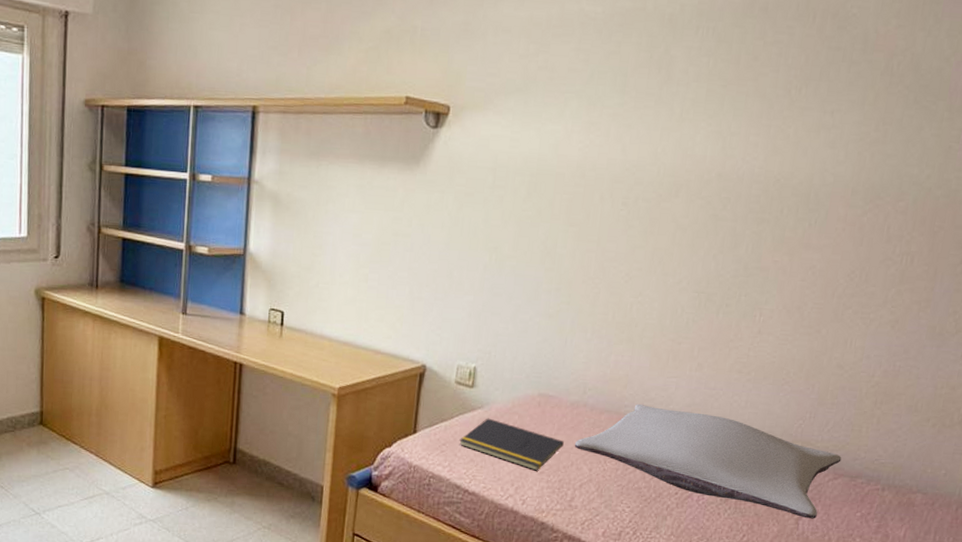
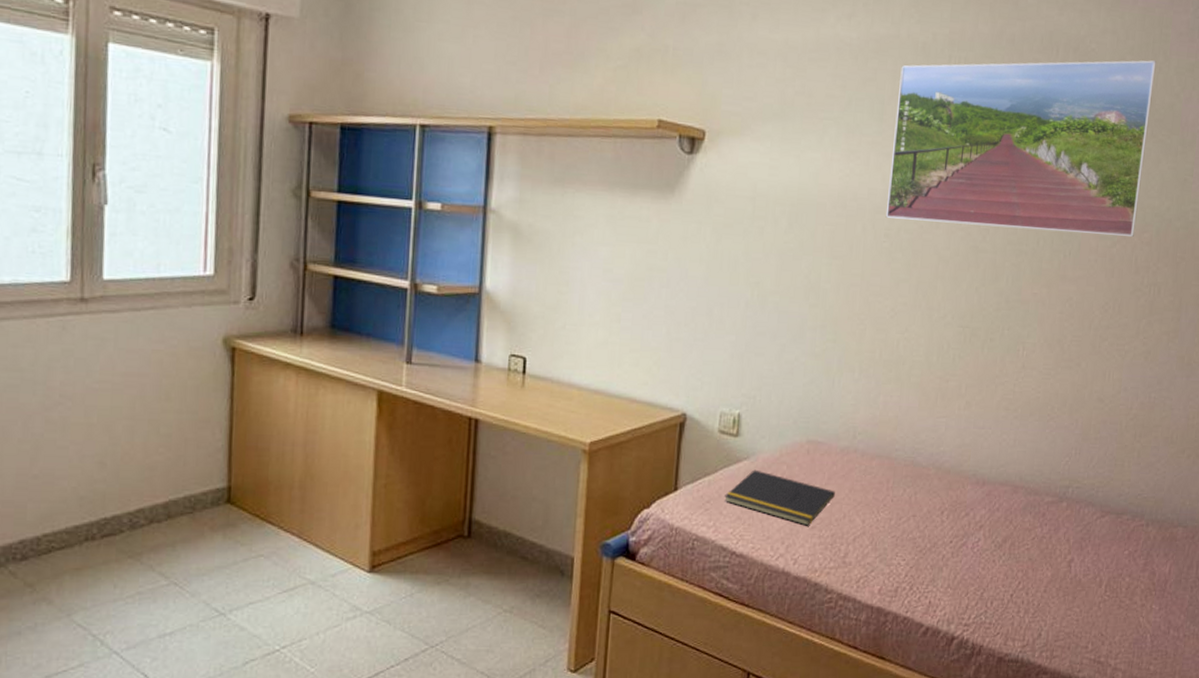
pillow: present [574,404,842,519] -> none [846,448,1107,560]
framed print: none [624,23,926,205] -> present [885,60,1156,237]

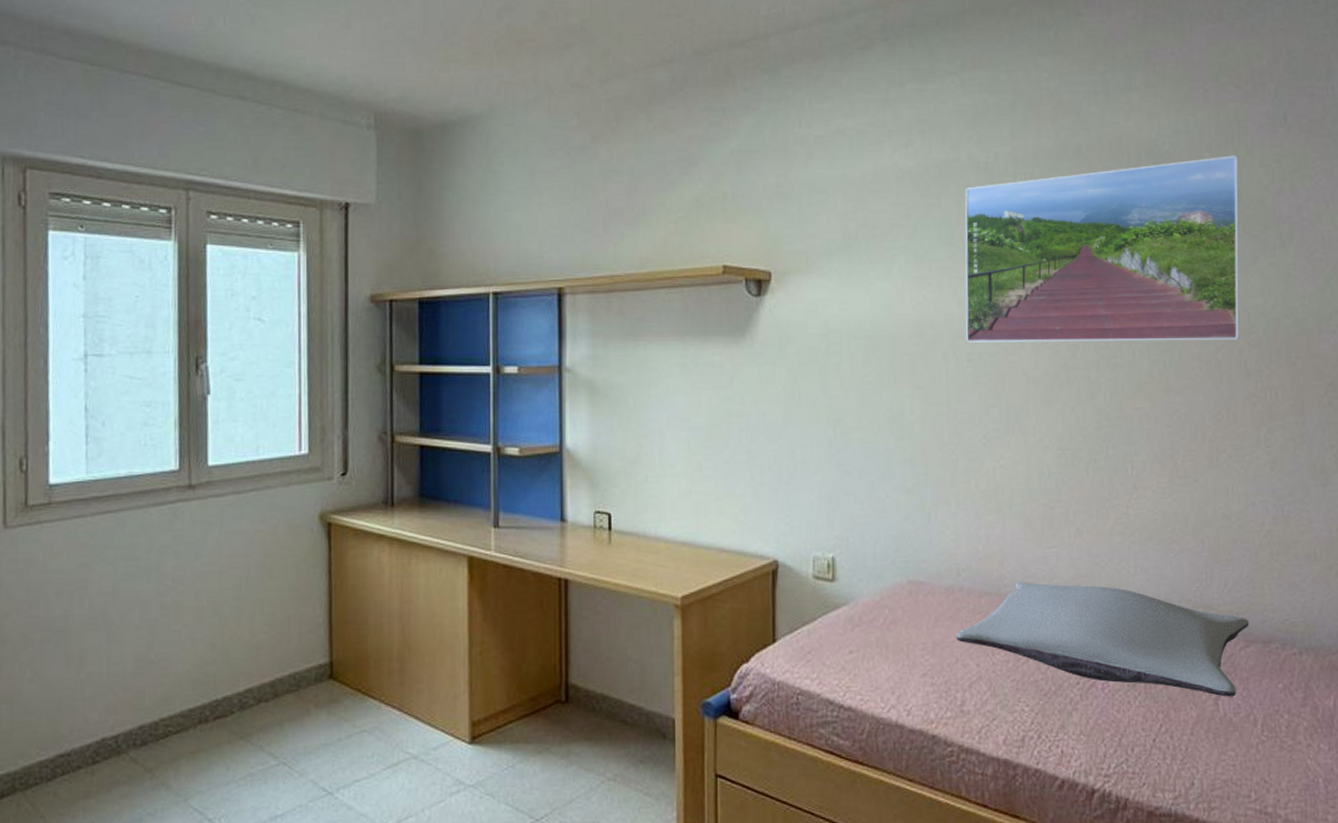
notepad: present [724,469,835,526] -> none [826,615,944,673]
pillow: none [846,448,1107,560] -> present [956,582,1249,697]

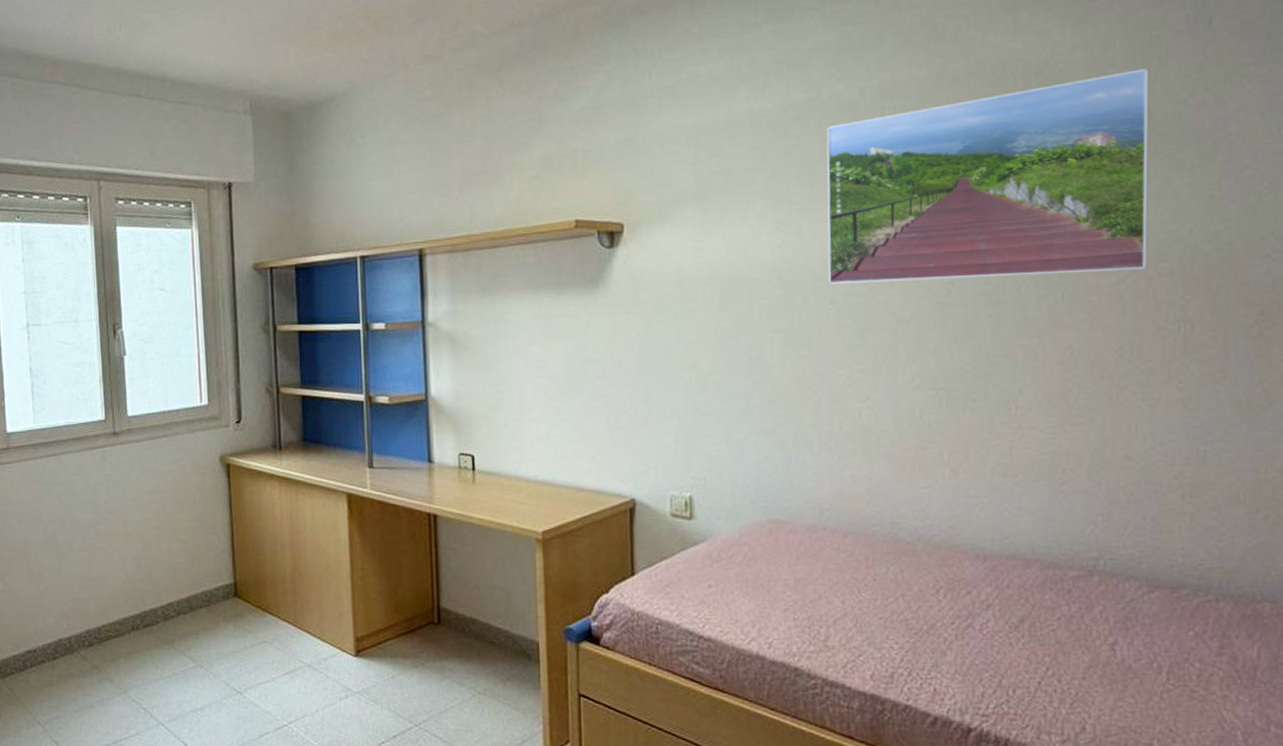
pillow: present [956,582,1249,697] -> none [819,522,1154,643]

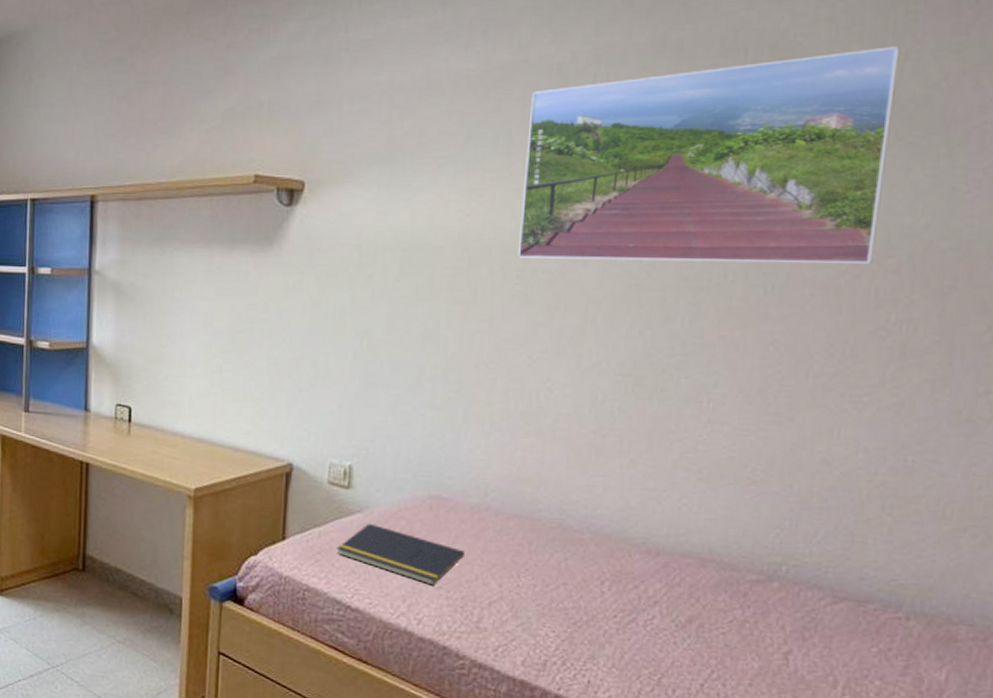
notepad: none [685,552,806,608] -> present [336,523,465,586]

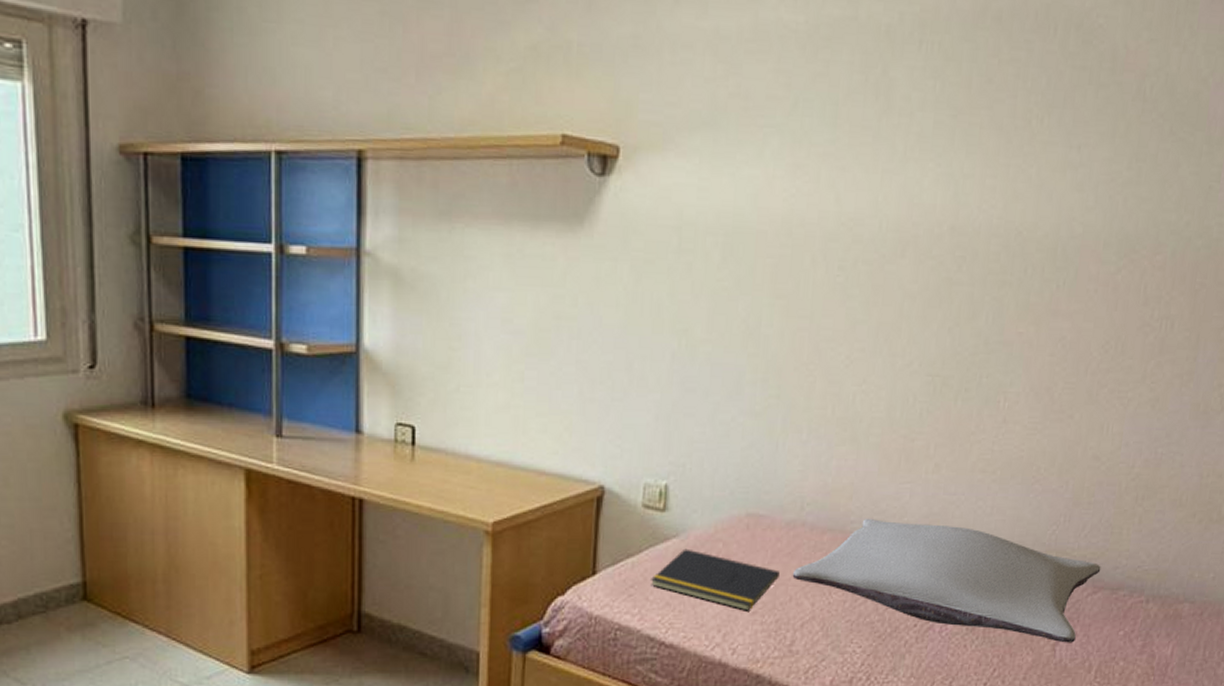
pillow: none [478,508,842,654] -> present [792,519,1101,643]
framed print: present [517,46,900,265] -> none [839,36,1180,260]

